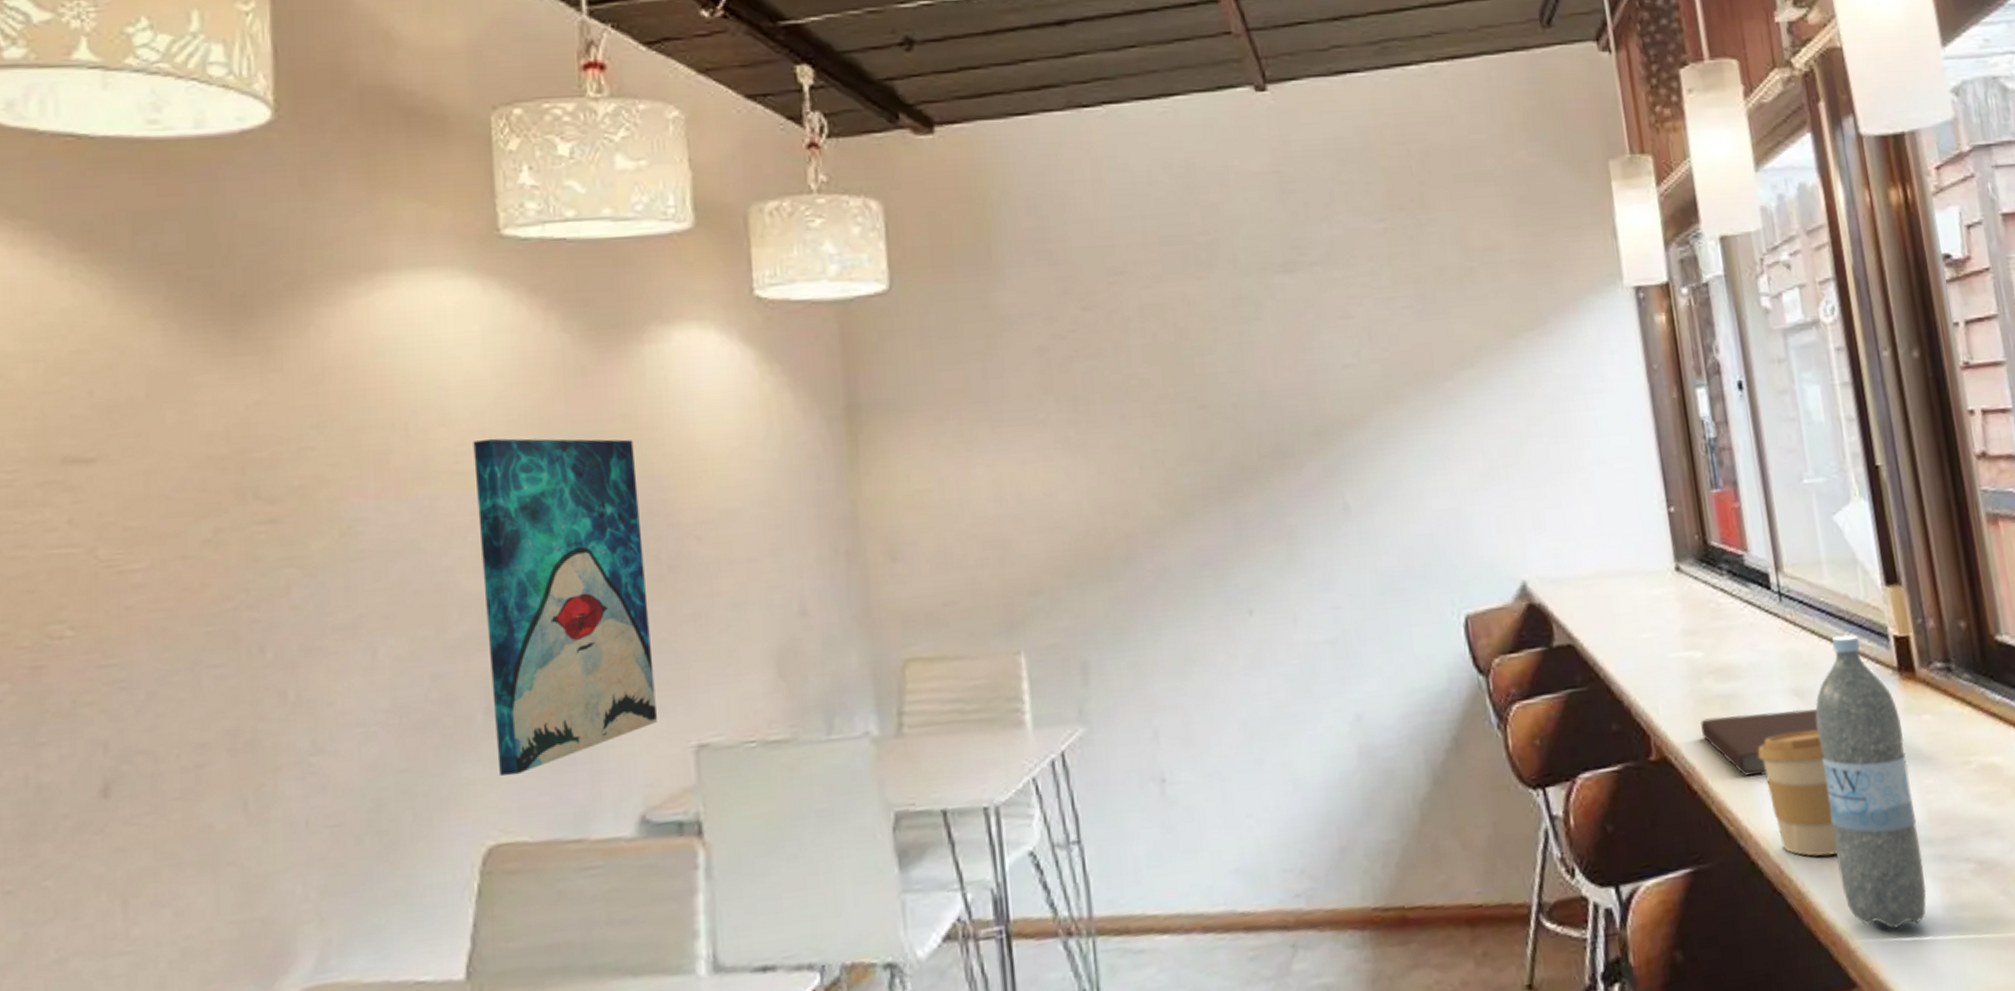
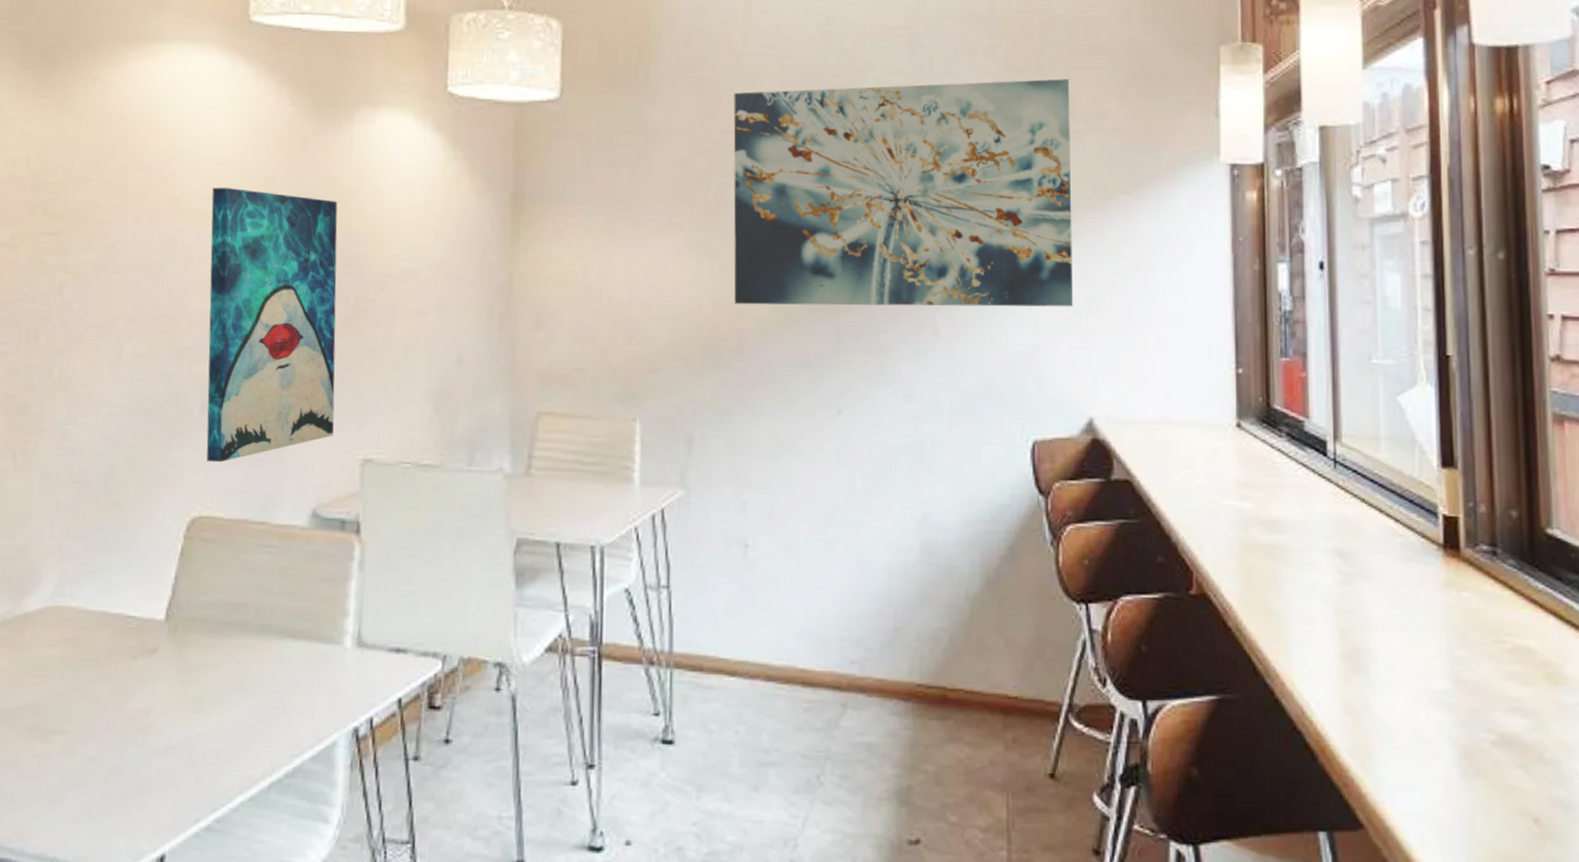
wall art: none [1091,212,1491,505] -> present [733,79,1074,307]
notebook: present [1700,709,1819,777] -> none [1243,564,1358,624]
coffee cup: present [1758,730,1838,856] -> none [1294,588,1361,706]
water bottle: present [1815,634,1927,929] -> none [1355,507,1445,782]

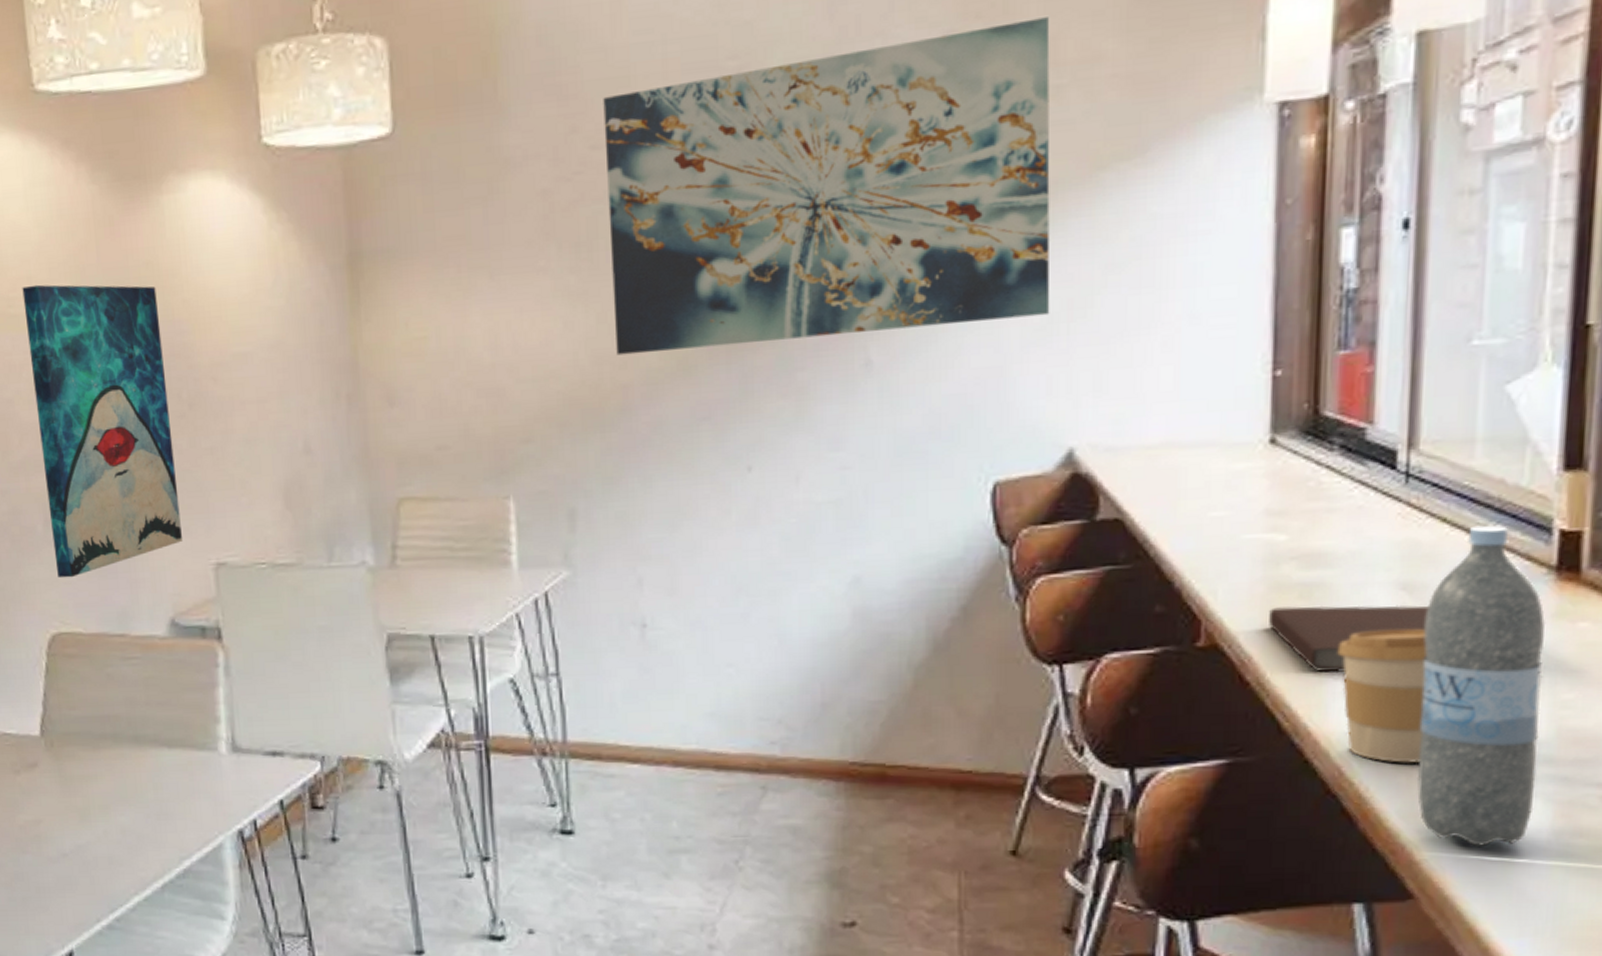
notebook: none [1243,564,1358,624] -> present [1269,605,1429,674]
coffee cup: none [1294,588,1361,706] -> present [1337,628,1427,763]
water bottle: none [1355,507,1445,782] -> present [1416,525,1546,846]

